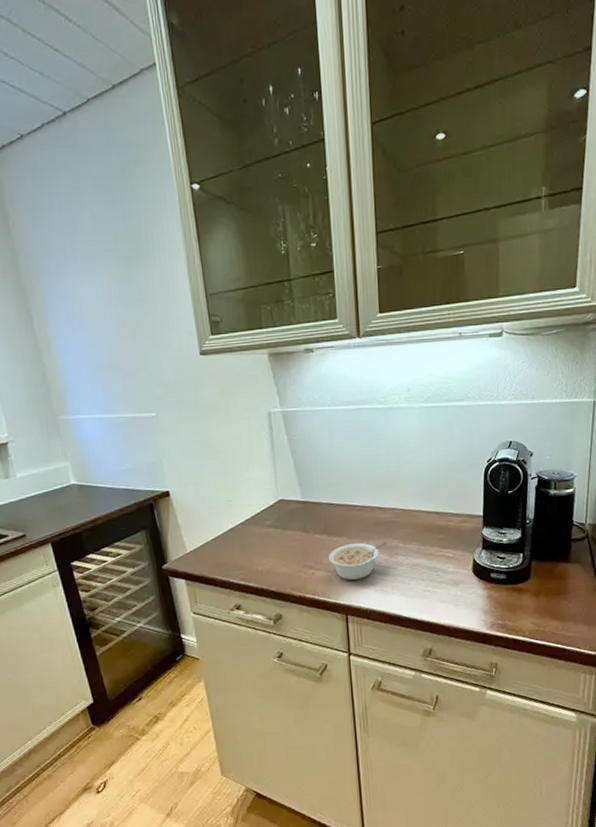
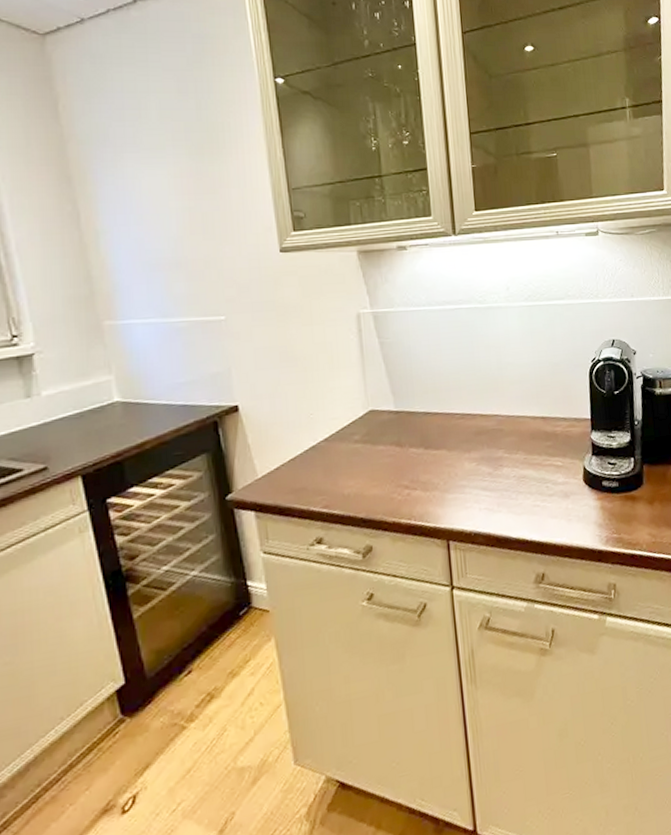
legume: present [329,542,388,580] -> none [426,452,491,499]

